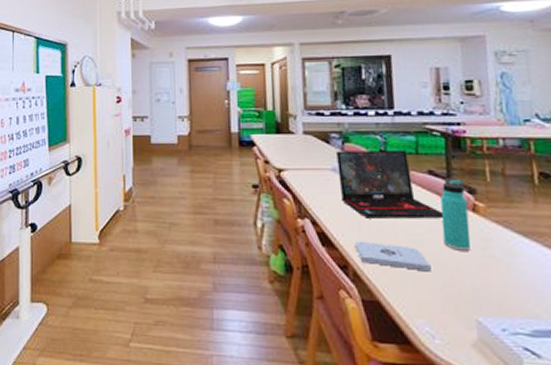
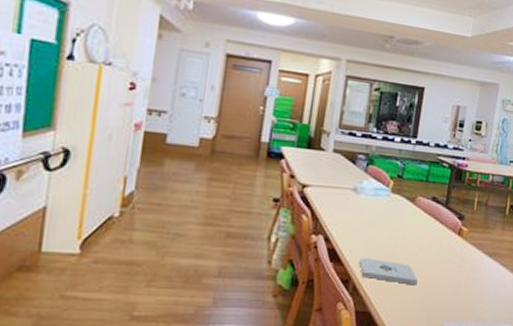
laptop: present [336,150,444,219] -> none [356,172,437,240]
thermos bottle: present [440,178,471,251] -> none [431,205,457,268]

